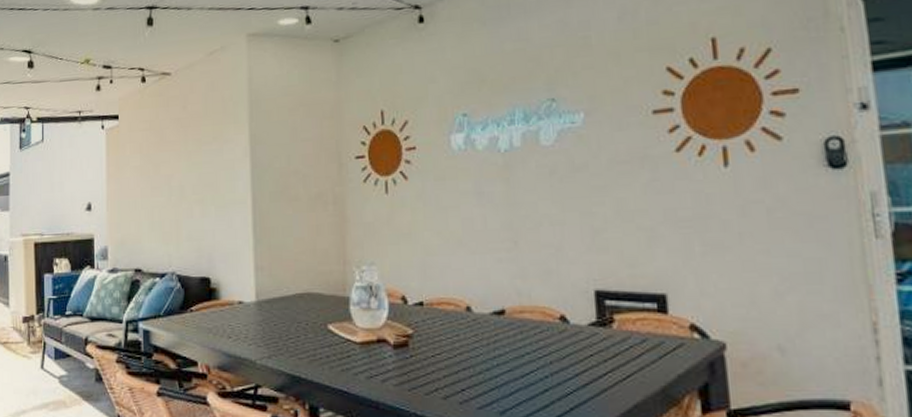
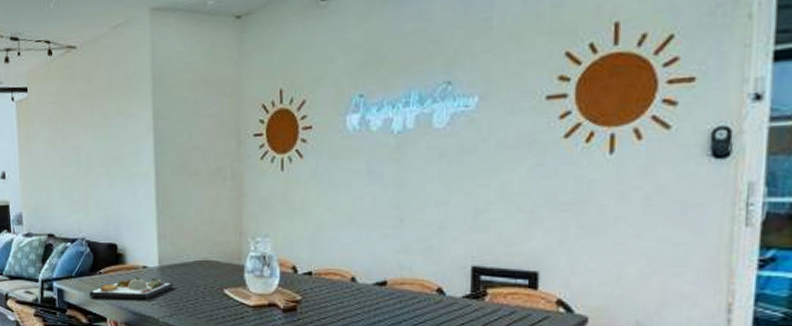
dinner plate: none [179,313,272,340] -> present [89,276,174,300]

